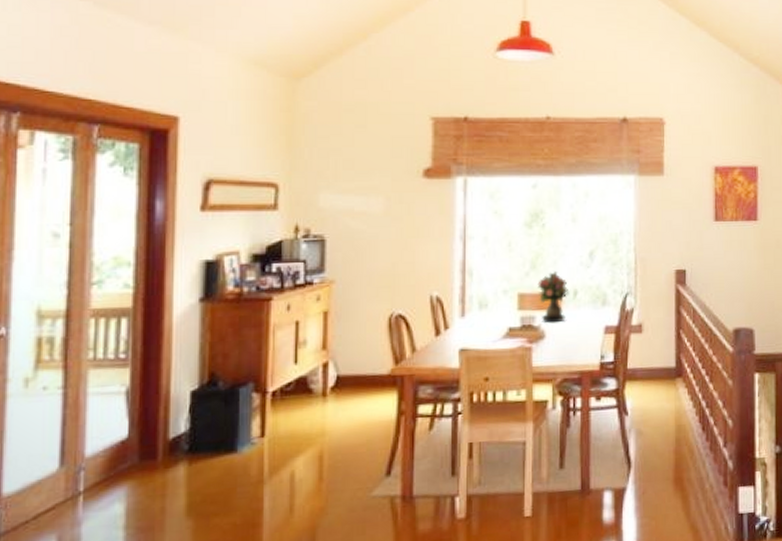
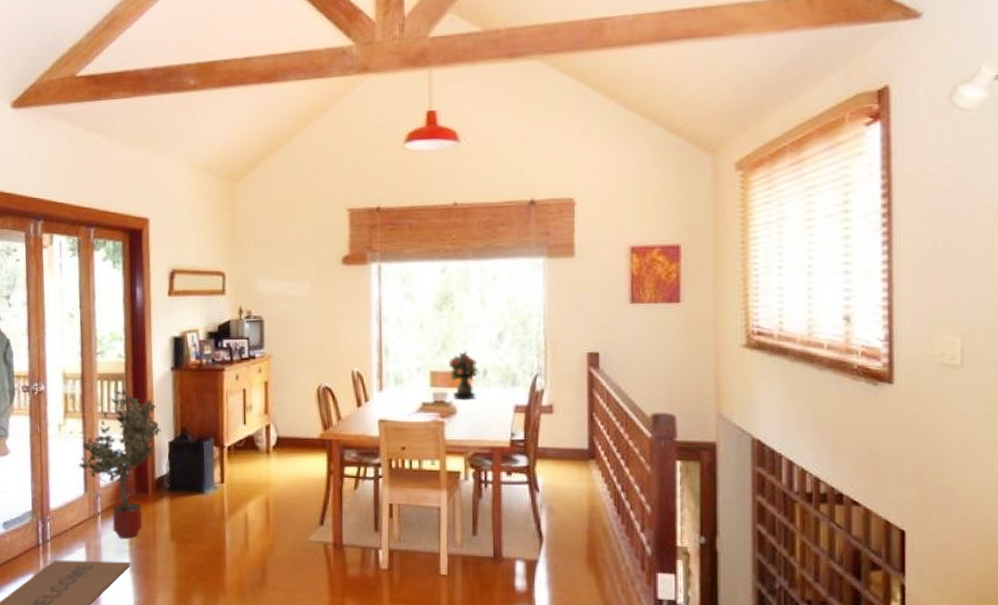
potted tree: none [51,327,183,522] -> present [77,389,162,538]

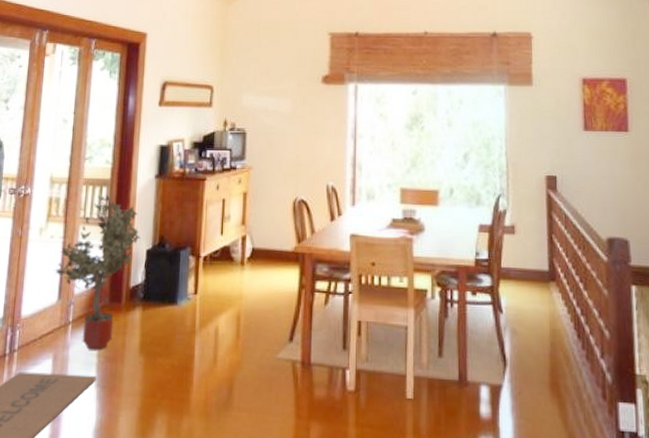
bouquet: present [448,350,479,400] -> none [417,169,446,218]

